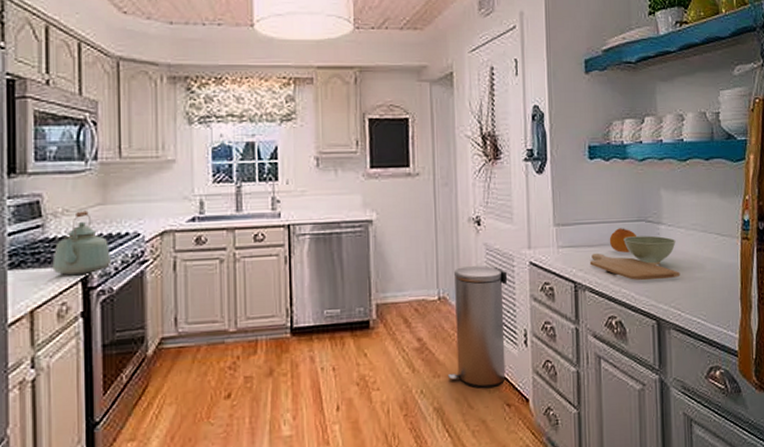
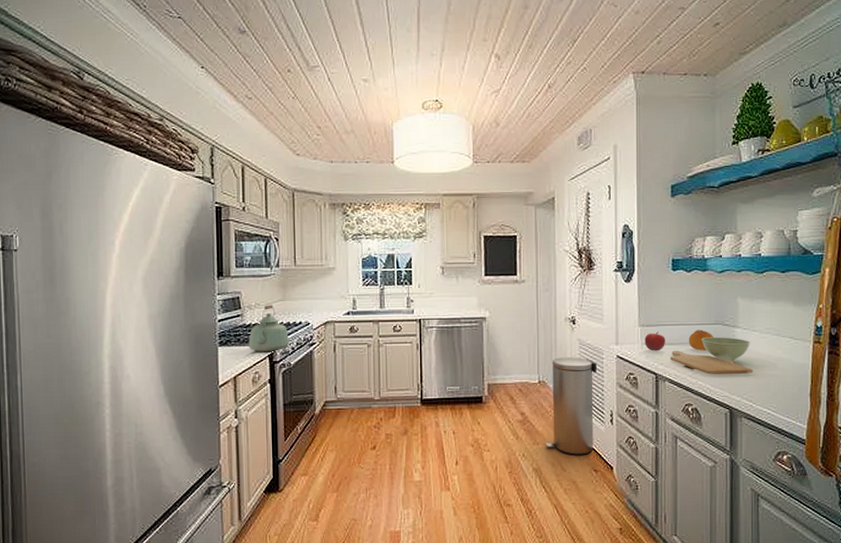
fruit: none [560,231,584,255] -> present [644,332,665,351]

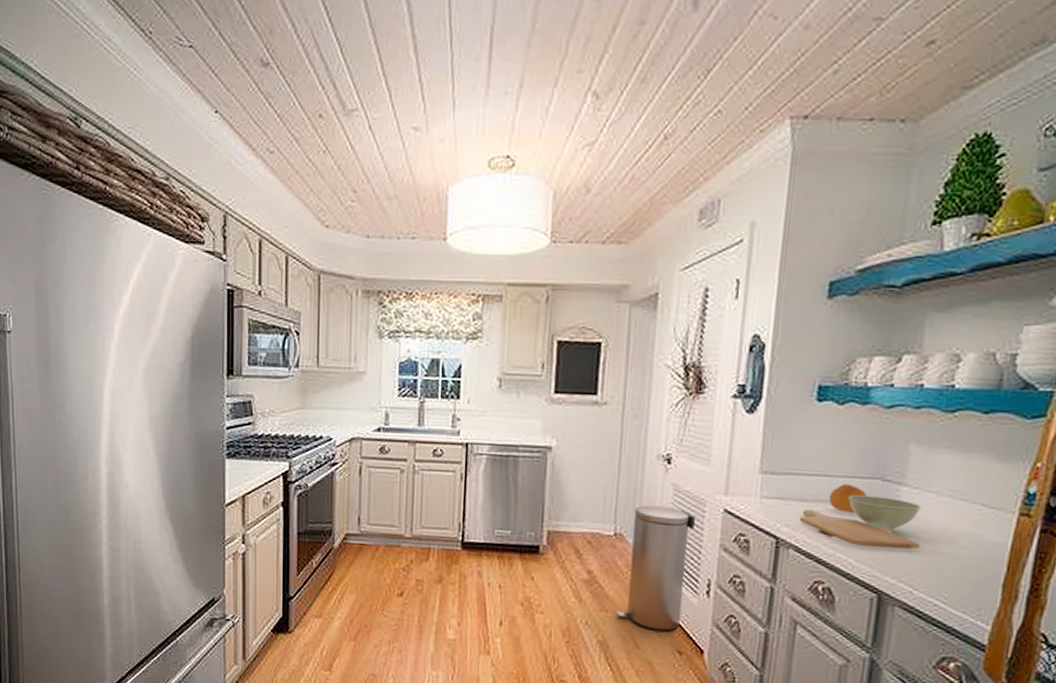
kettle: present [248,305,290,353] -> none [260,413,308,470]
fruit: present [644,332,665,351] -> none [765,482,796,508]

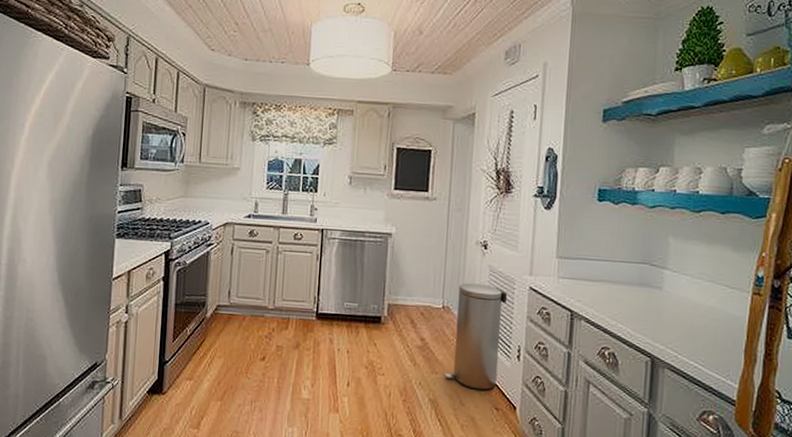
chopping board: present [799,508,921,550] -> none [588,287,681,322]
fruit: present [828,484,868,514] -> none [610,267,640,292]
bowl: present [848,495,921,533] -> none [625,276,680,308]

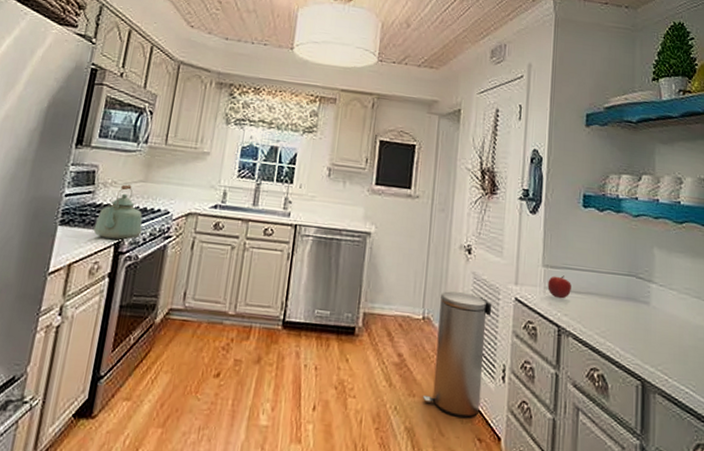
kettle: none [145,200,187,249] -> present [93,184,143,240]
fruit: none [561,265,585,287] -> present [547,275,571,299]

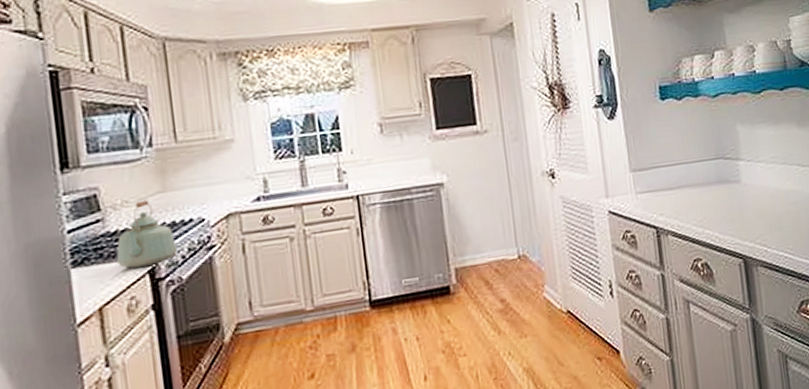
pedal bin: present [422,291,491,419] -> none [531,219,594,345]
fruit: present [547,275,571,299] -> none [638,176,663,201]

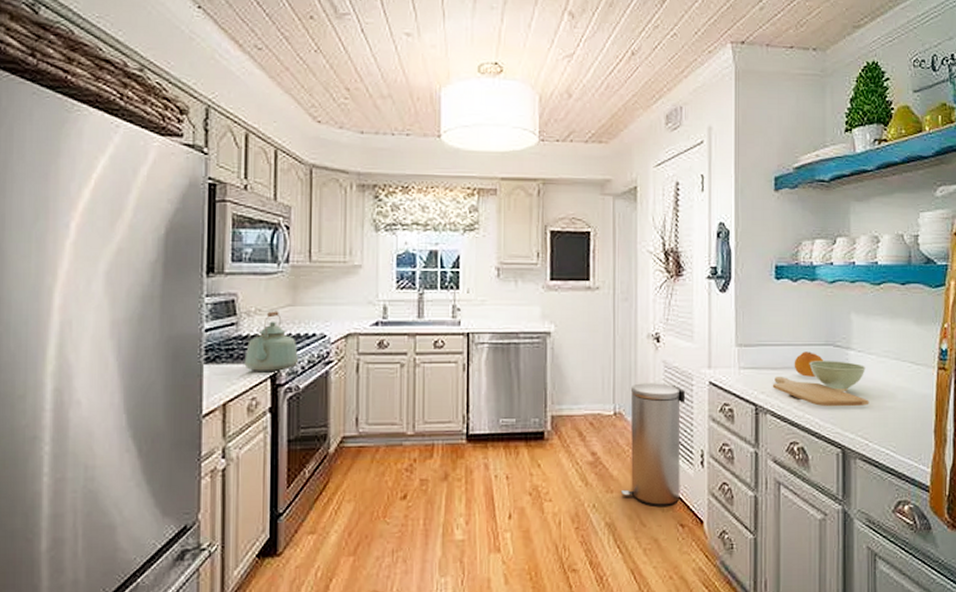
pedal bin: none [531,219,594,345] -> present [620,383,685,507]
chopping board: none [670,195,764,220] -> present [772,376,869,407]
fruit: none [688,167,717,193] -> present [794,351,824,378]
bowl: none [702,172,757,203] -> present [809,361,866,393]

